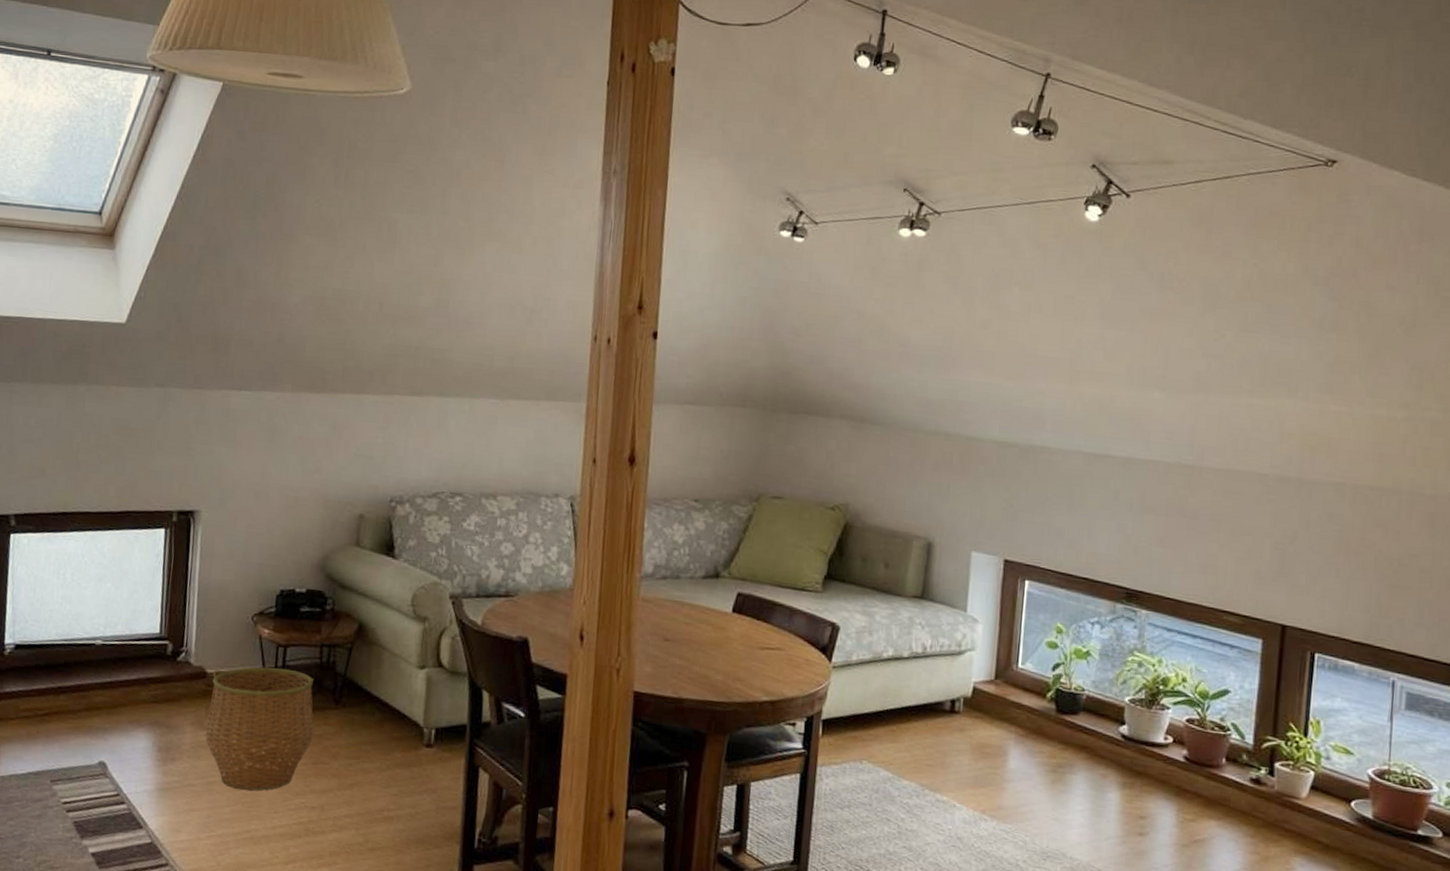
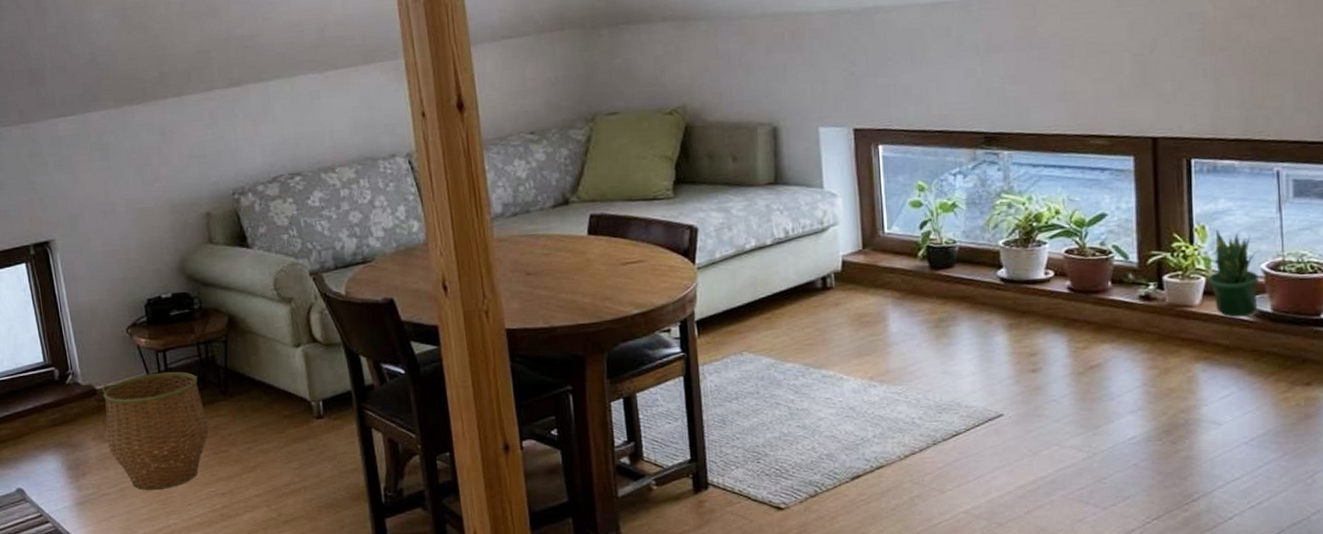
planter: none [1317,726,1365,818] -> present [1209,229,1259,317]

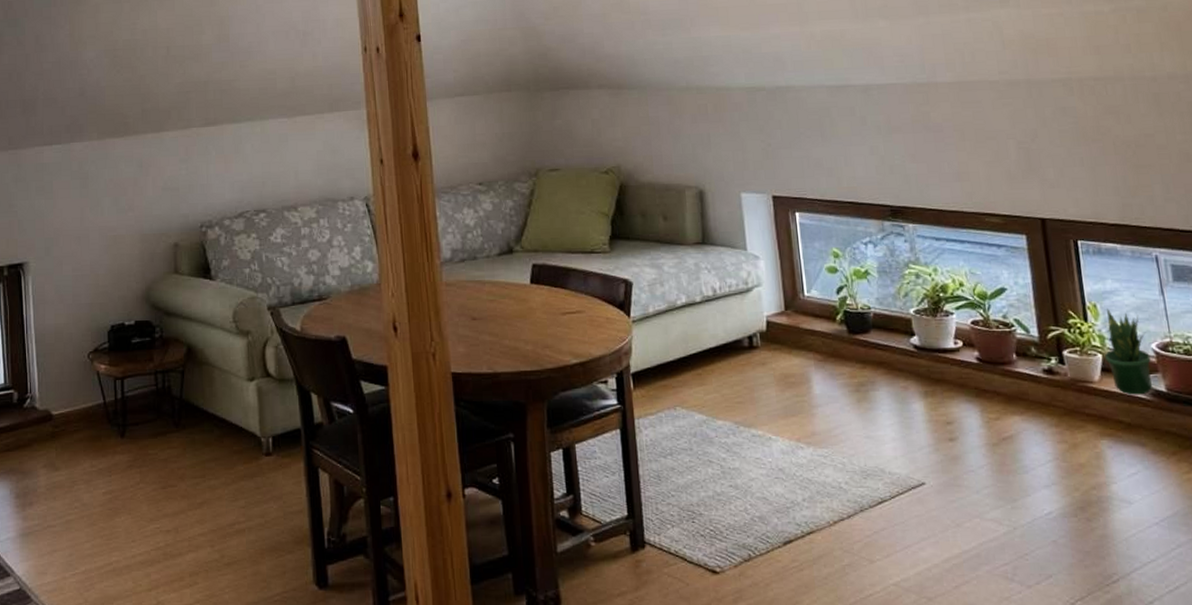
basket: present [102,371,210,490] -> none [58,400,160,523]

